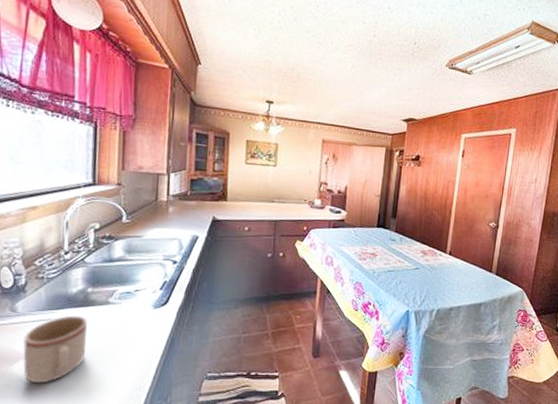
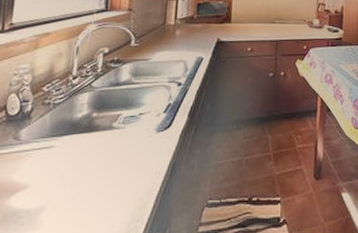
mug: present [23,315,87,384] -> none [20,142,90,218]

